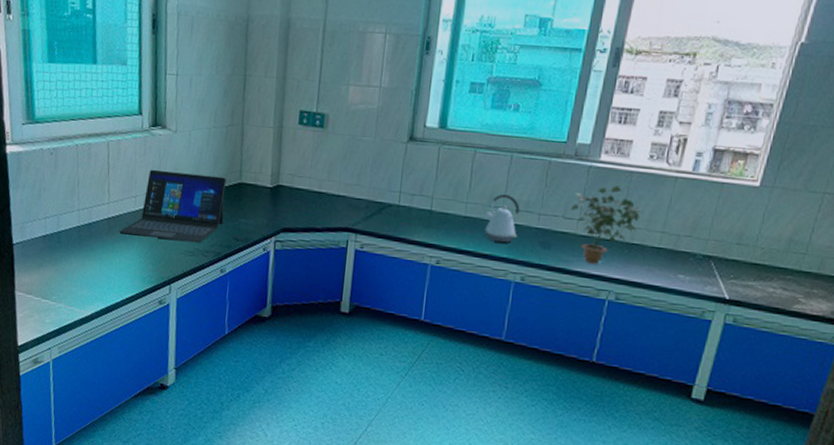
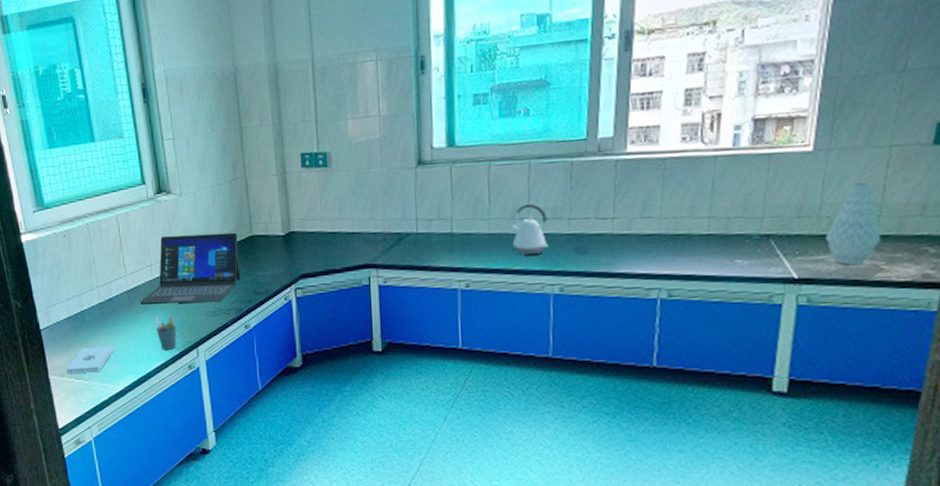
notepad: none [34,268,87,295] -> present [66,345,115,374]
pen holder: none [131,248,153,283] -> present [154,316,177,350]
potted plant: present [570,185,643,264] -> none [602,176,684,263]
vase: none [758,220,804,295] -> present [826,182,880,265]

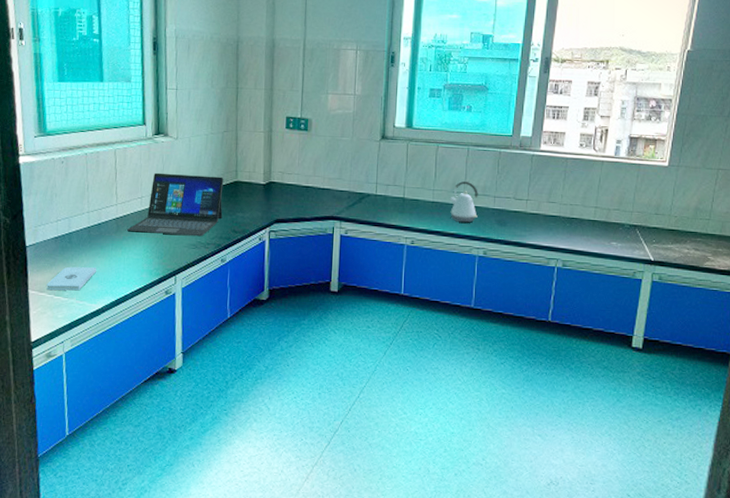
pen holder: present [154,316,177,350] -> none [138,244,159,275]
vase: present [826,182,880,265] -> none [674,193,709,254]

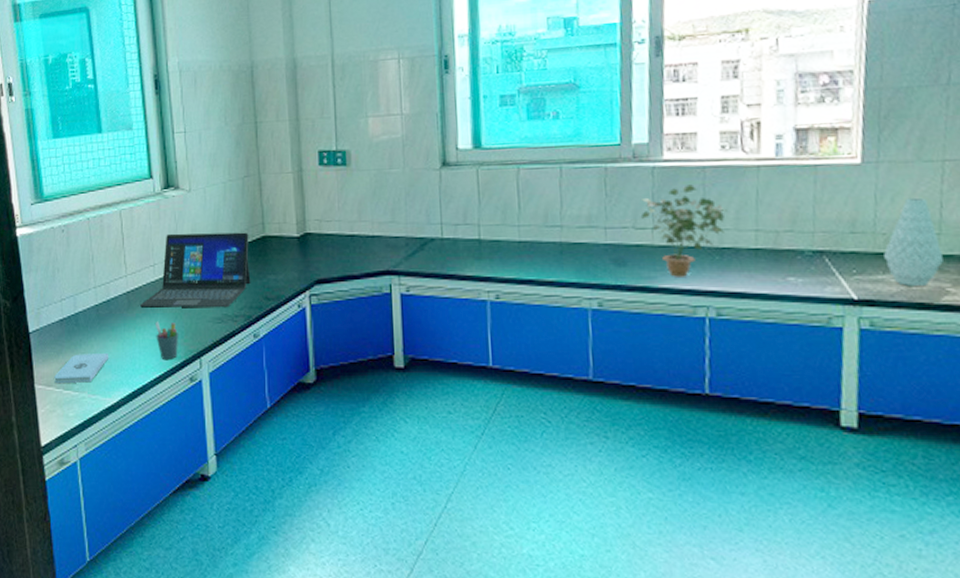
pen holder: none [138,244,159,275] -> present [154,321,179,359]
kettle: present [449,181,478,223] -> none [542,211,584,266]
potted plant: none [520,170,578,237] -> present [640,184,727,277]
vase: none [674,193,709,254] -> present [884,197,943,286]

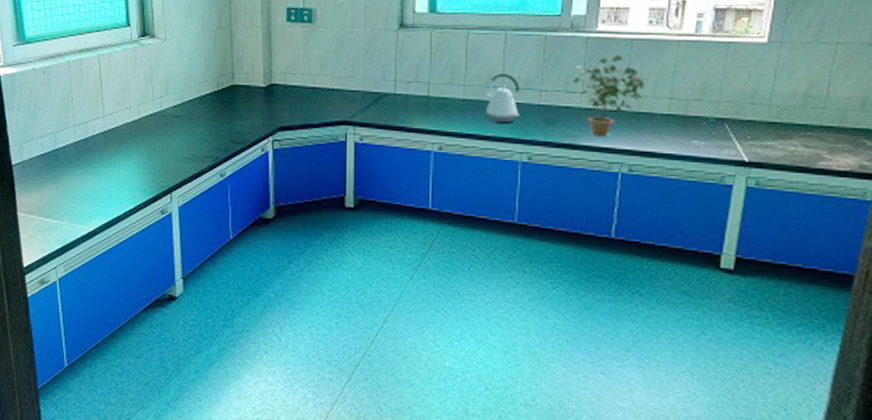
notepad: present [54,352,109,384] -> none [35,185,87,212]
laptop: present [140,232,251,308] -> none [116,79,220,149]
pen holder: present [154,321,179,359] -> none [129,159,152,194]
kettle: none [542,211,584,266] -> present [484,74,520,123]
vase: present [884,197,943,286] -> none [775,75,824,152]

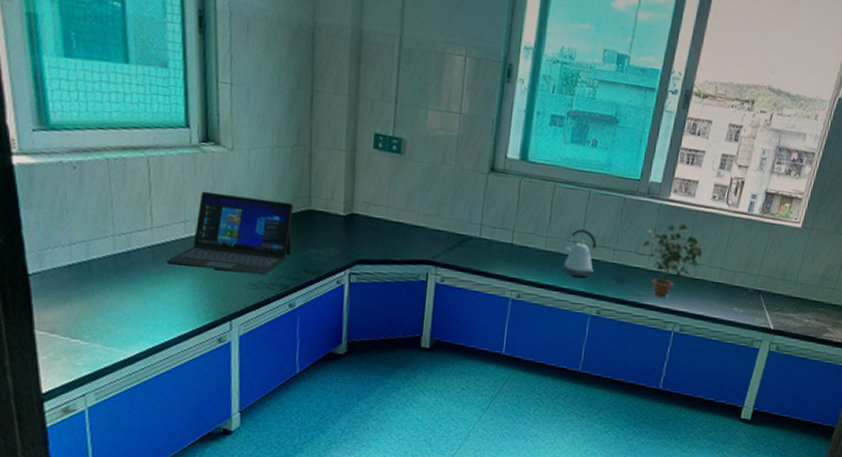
laptop: none [116,79,220,149] -> present [167,191,294,275]

